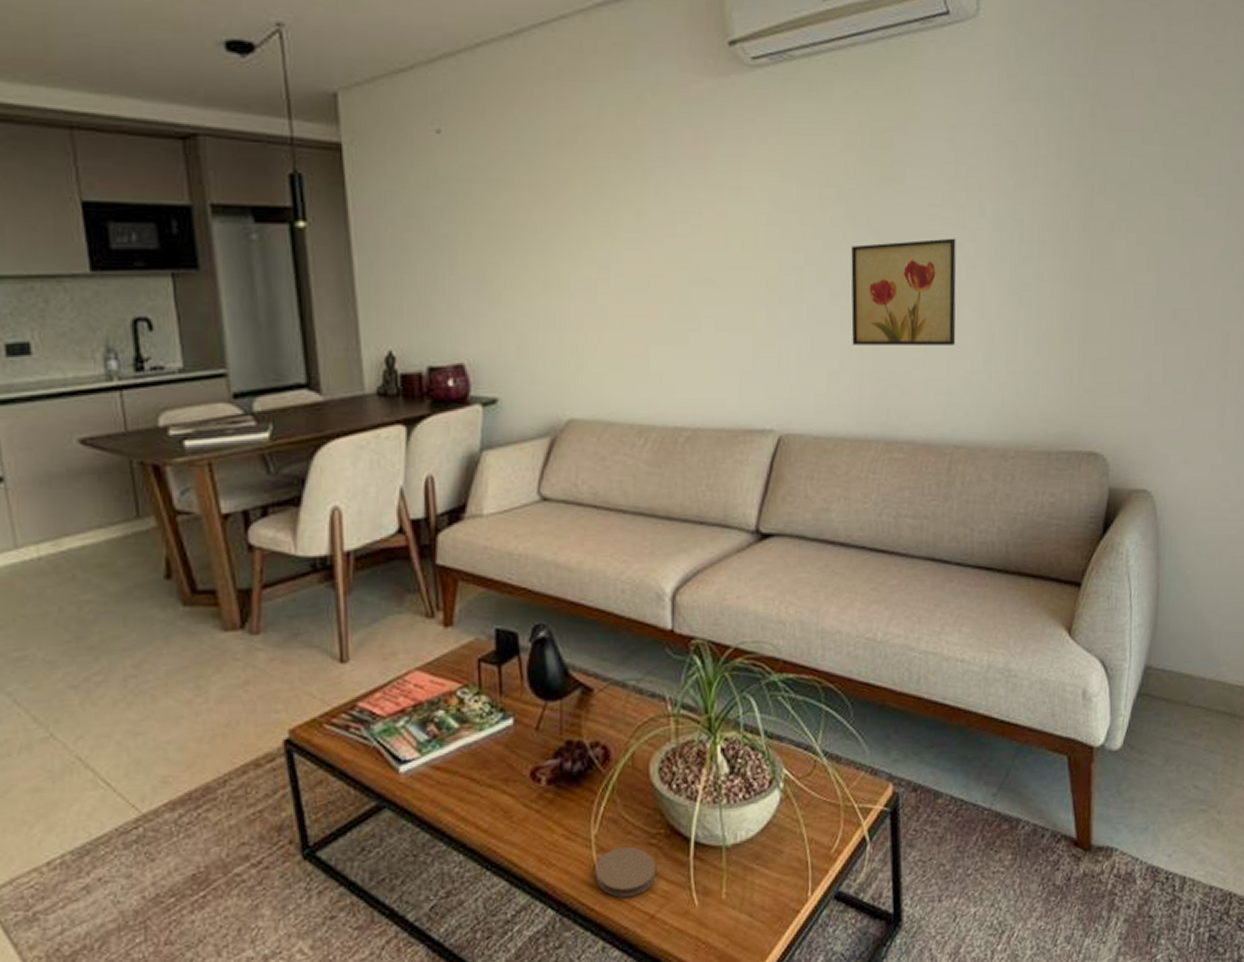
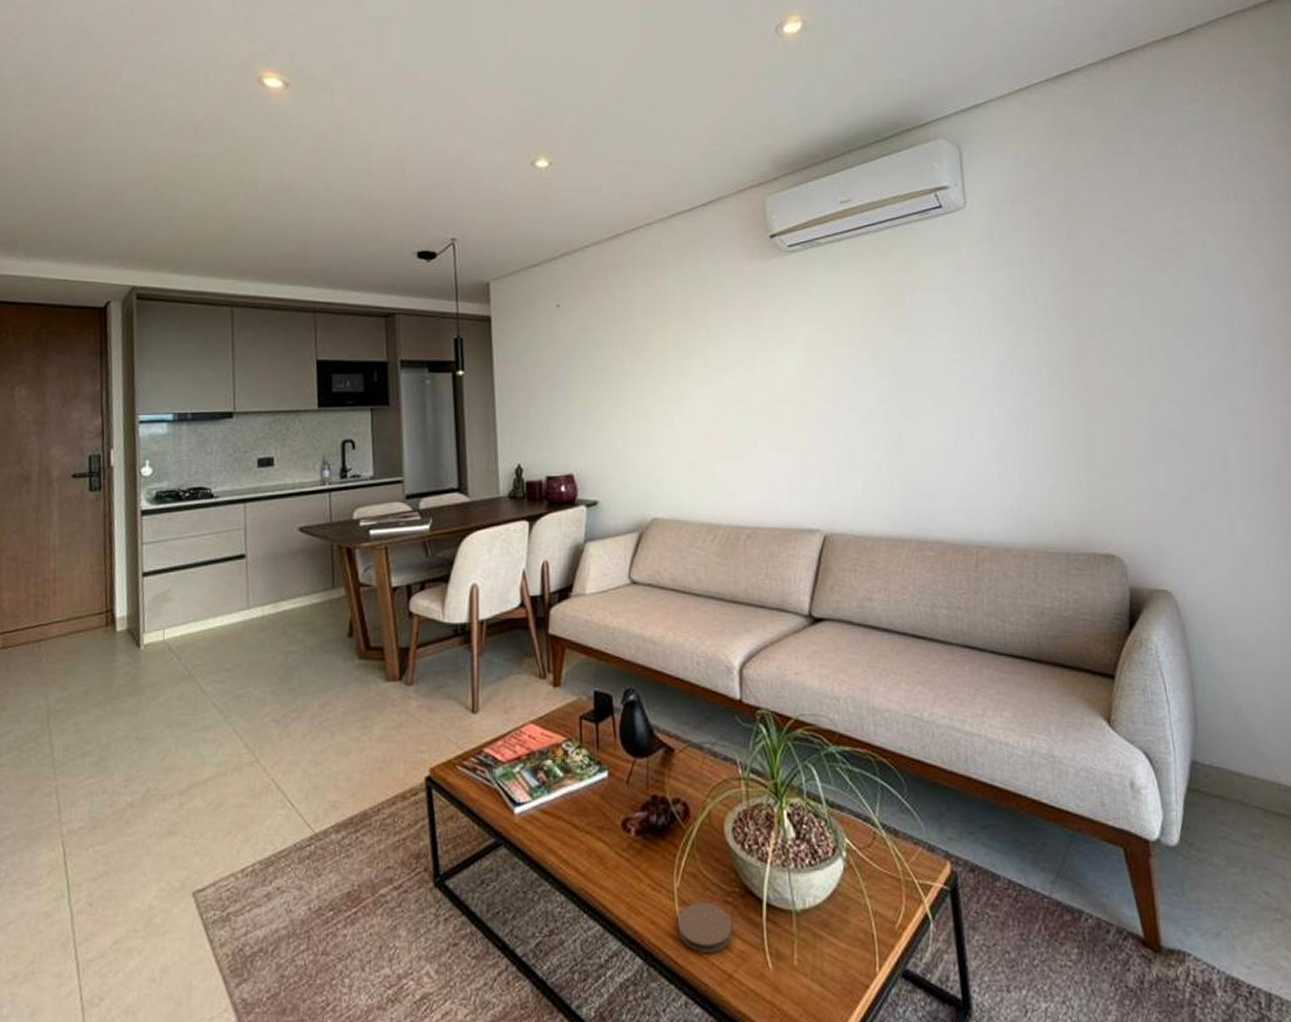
wall art: present [851,238,956,345] -> none [876,374,972,461]

